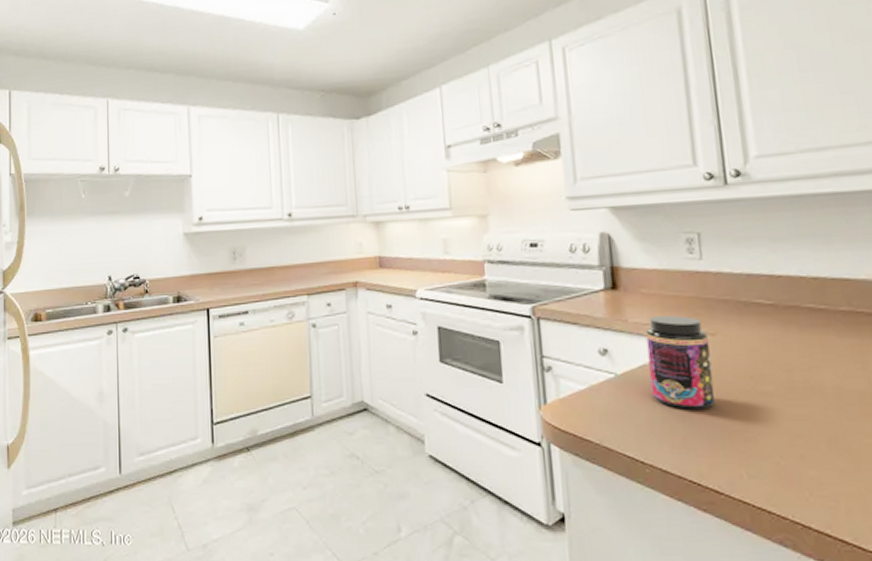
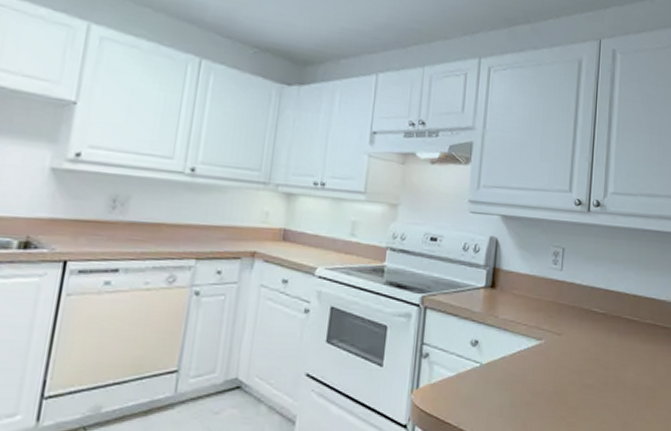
jar: present [645,315,716,410] -> none [506,315,556,398]

